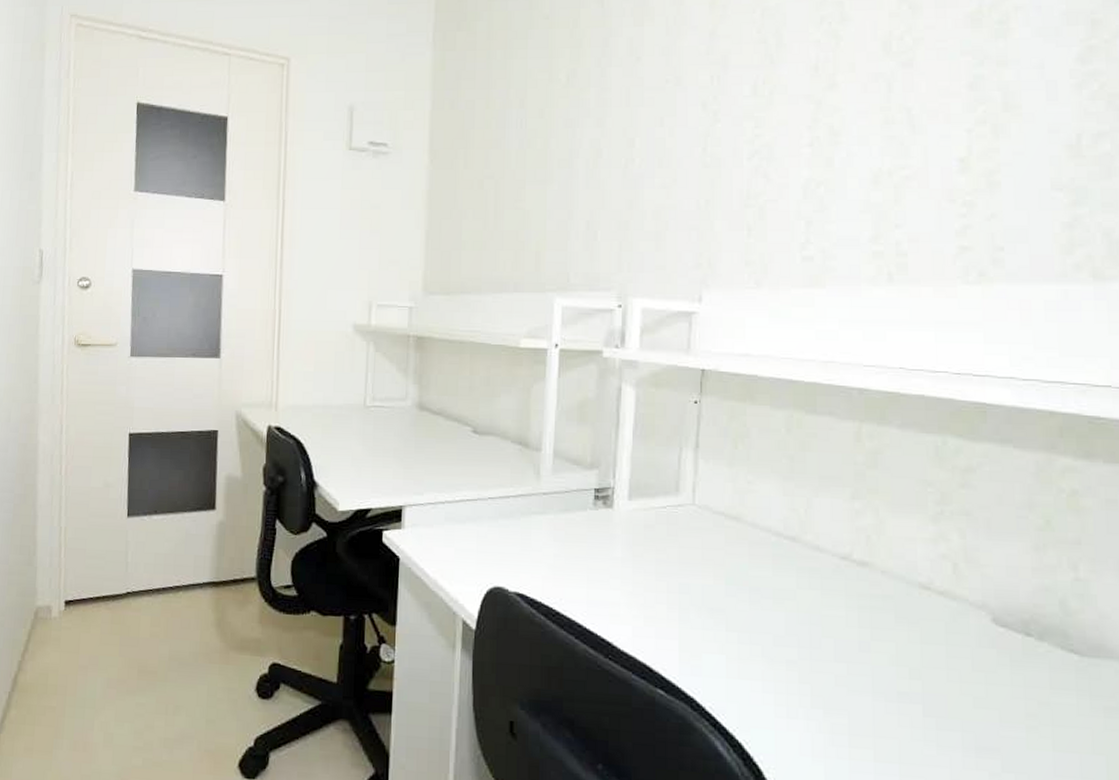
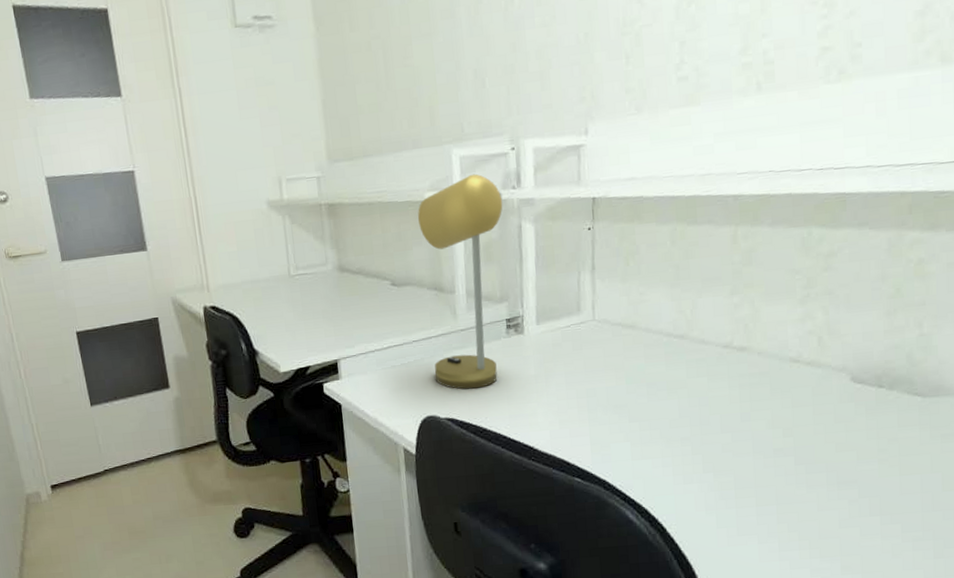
desk lamp: none [508,326,604,563] -> present [418,173,503,389]

